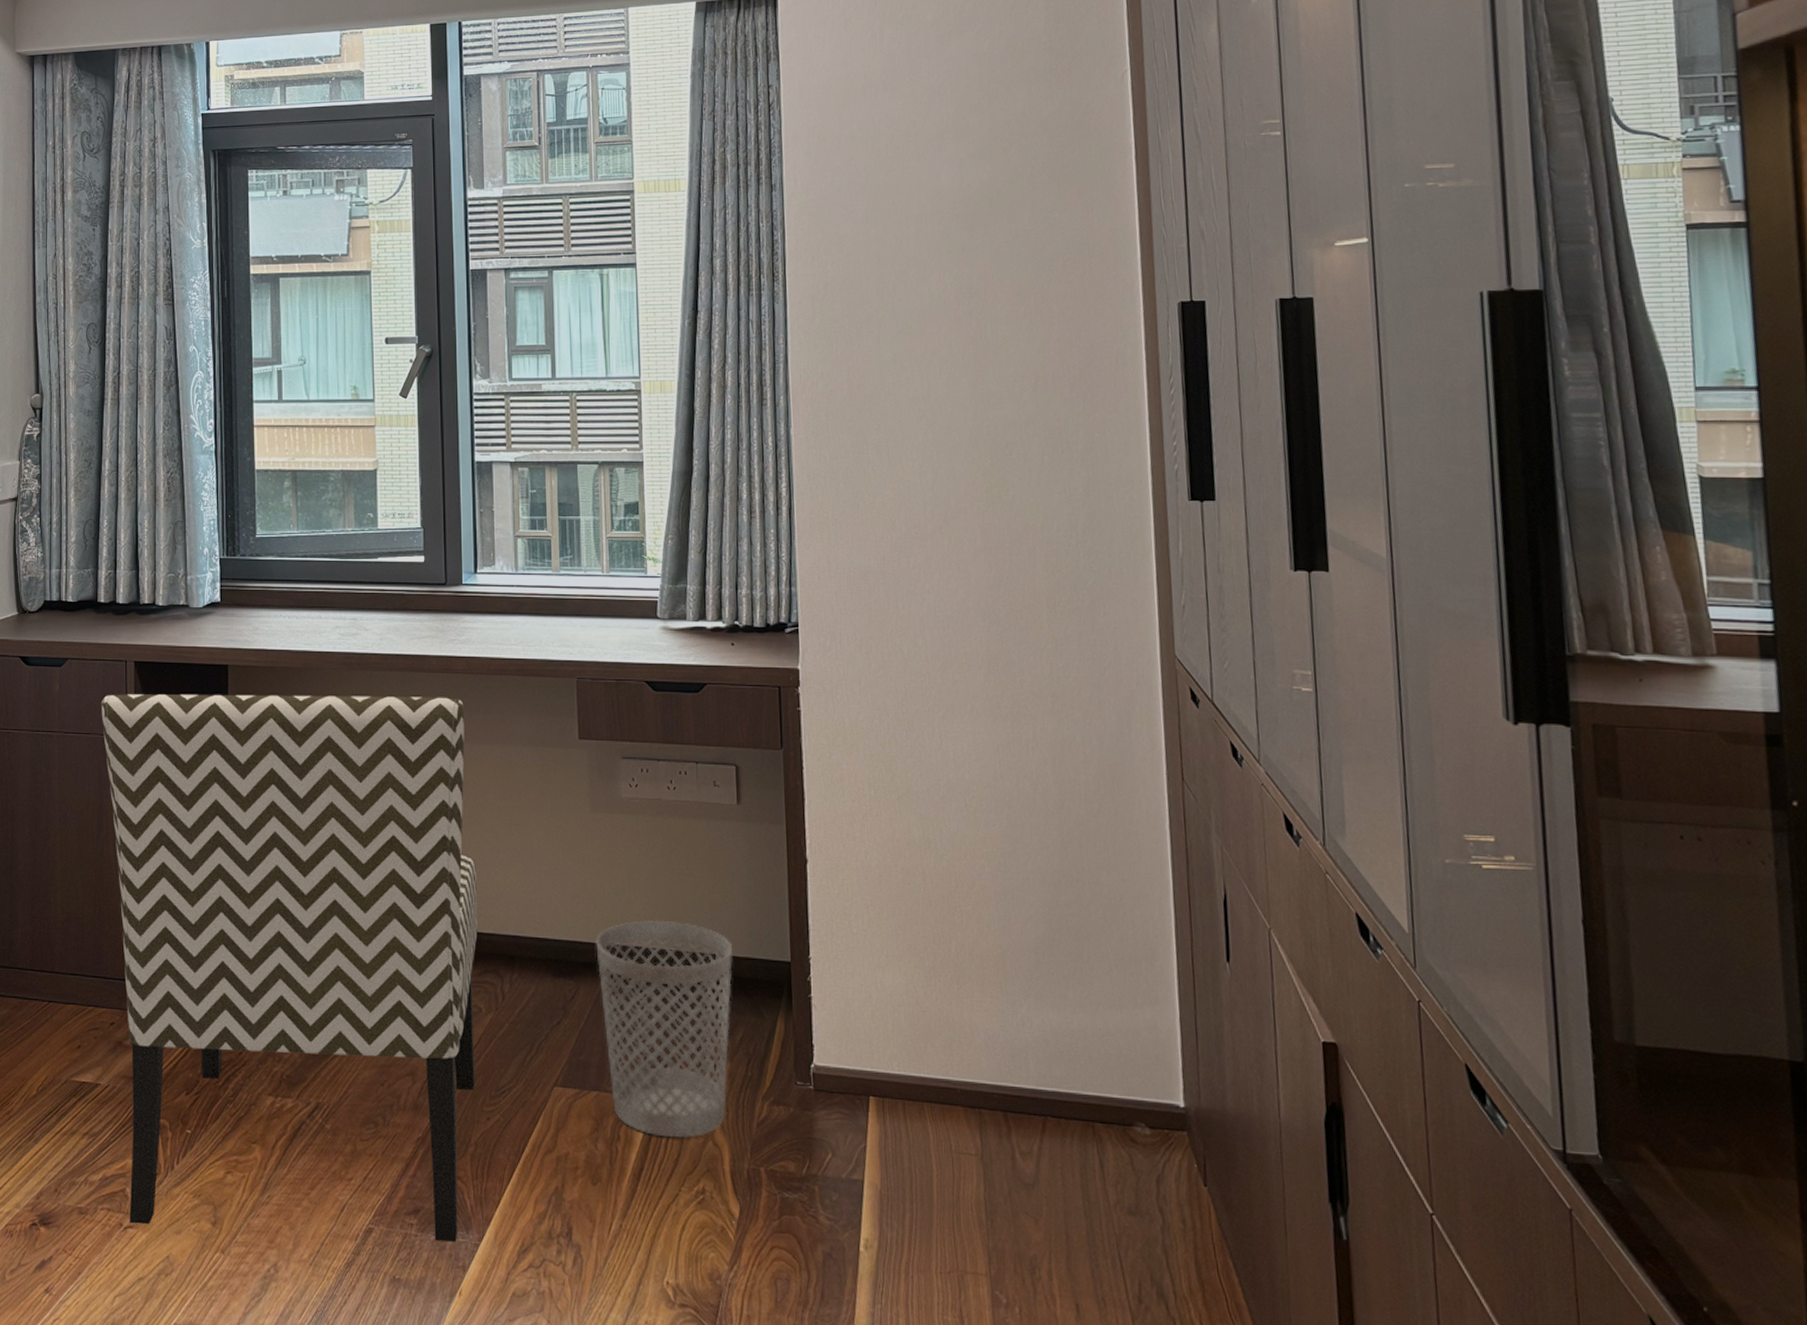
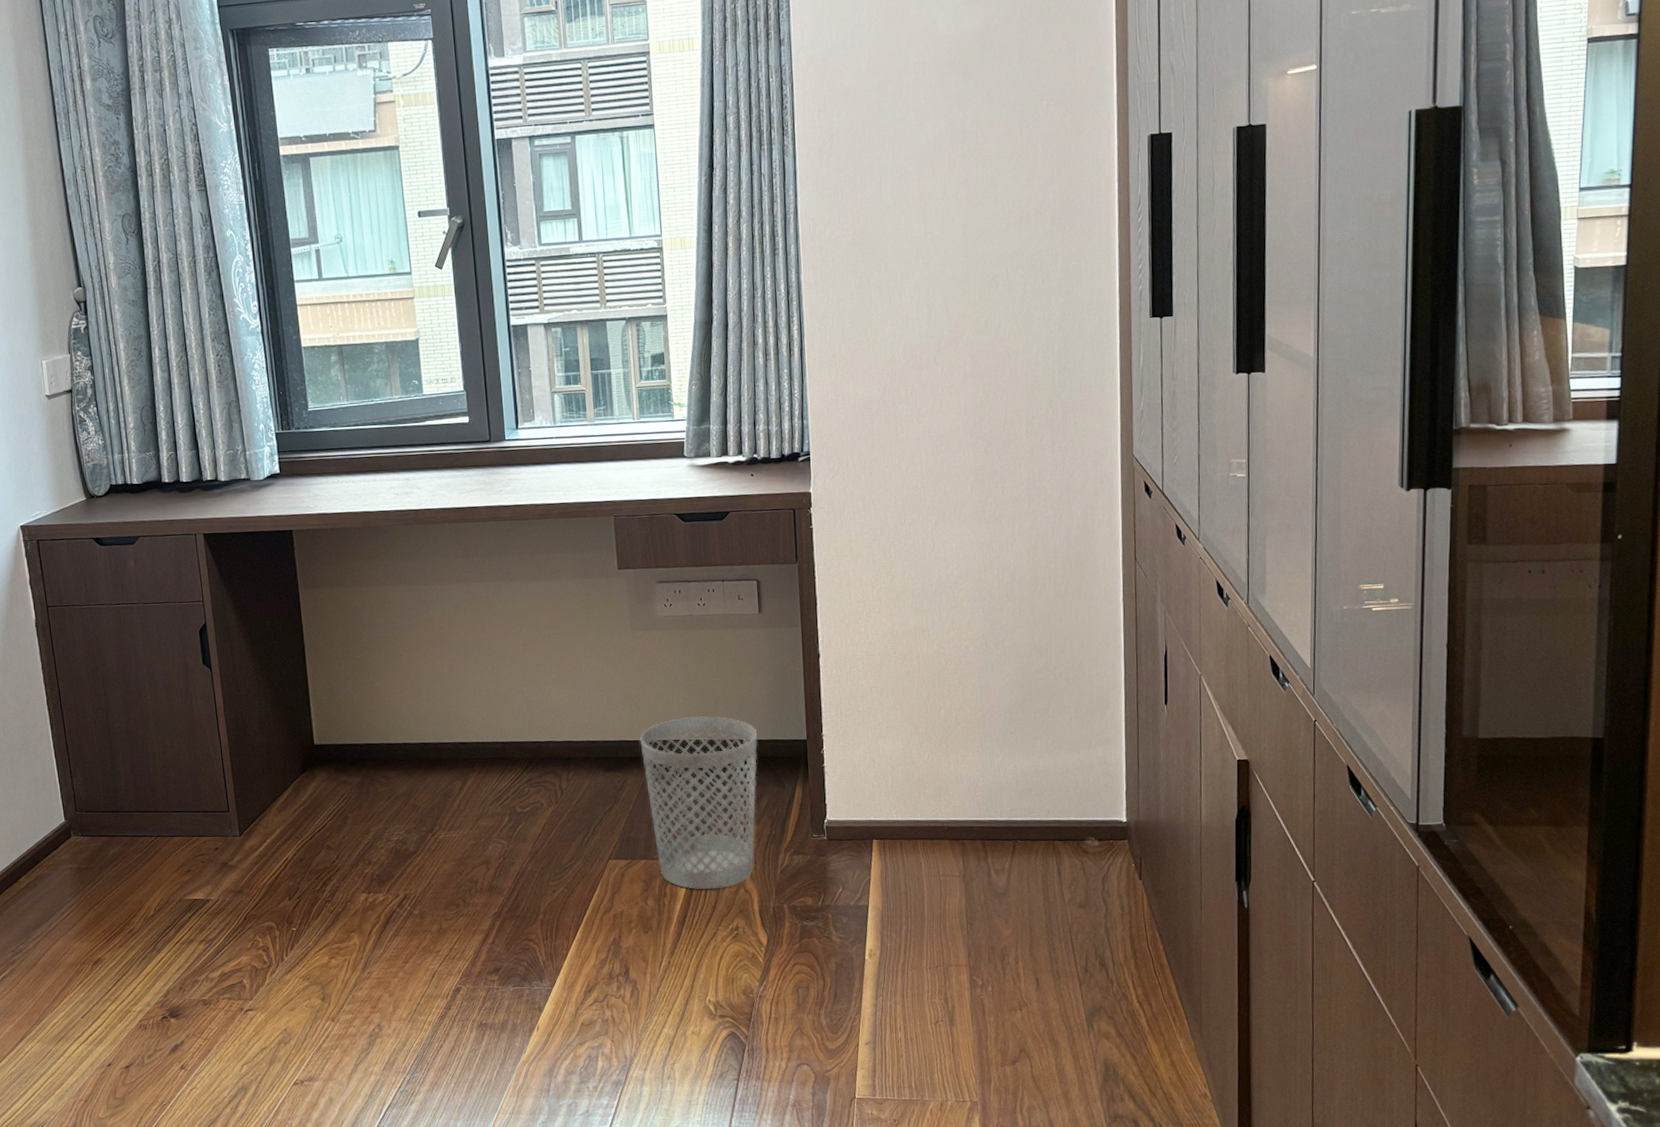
chair: present [101,694,478,1242] -> none [176,542,541,1007]

